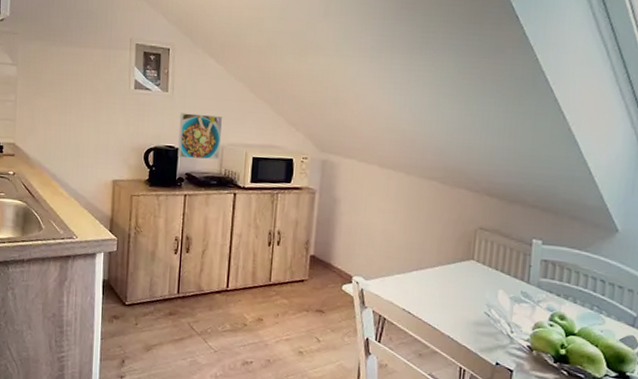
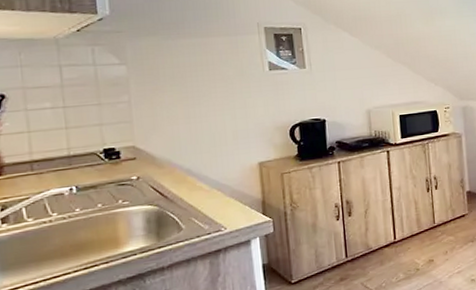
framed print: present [177,113,223,160] -> none [321,83,368,128]

